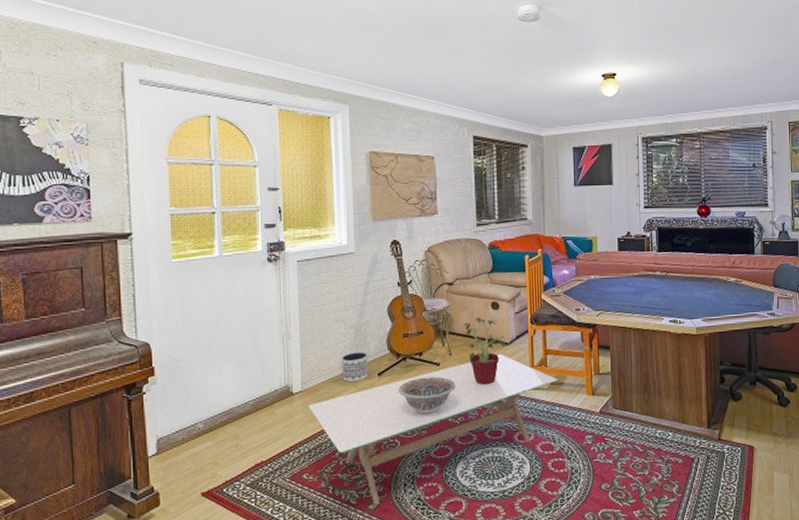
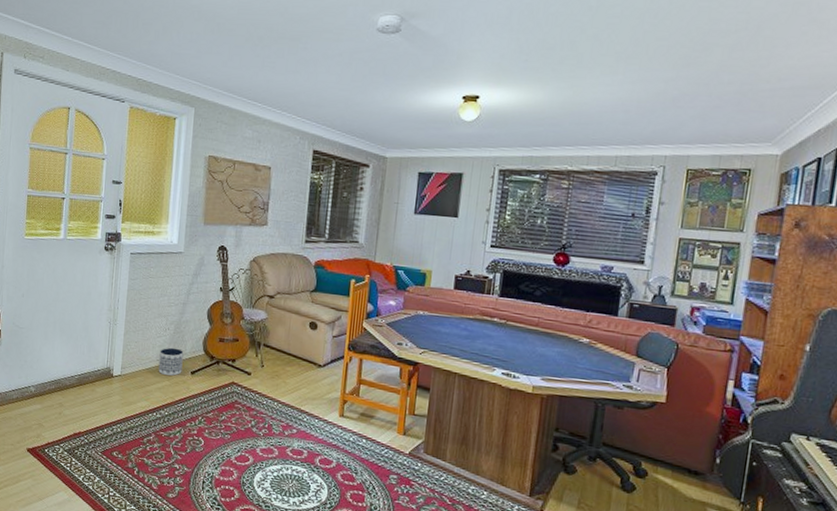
coffee table: present [309,353,558,506] -> none [125,374,369,496]
decorative bowl: present [398,376,457,414] -> none [208,383,265,420]
potted plant: present [464,317,504,386] -> none [280,334,318,404]

